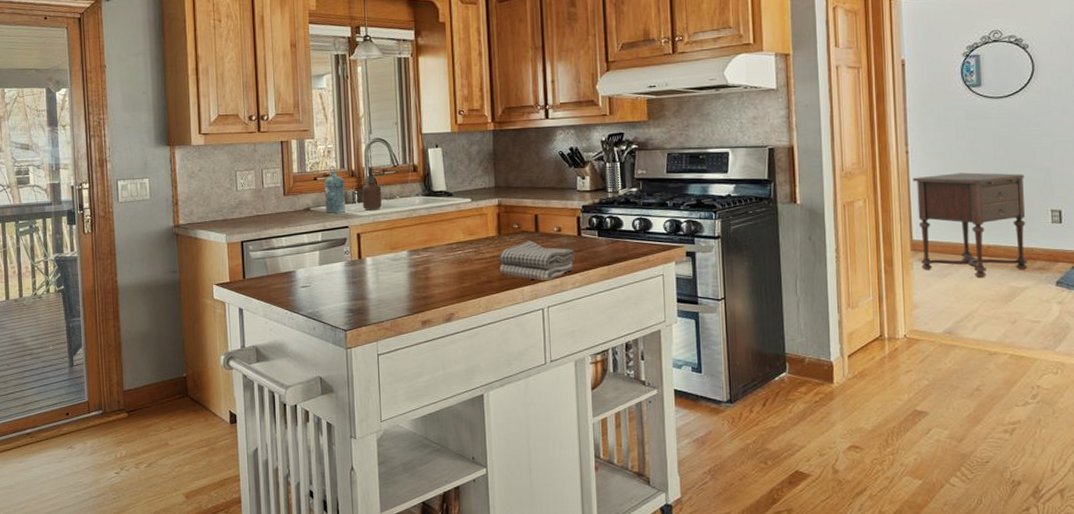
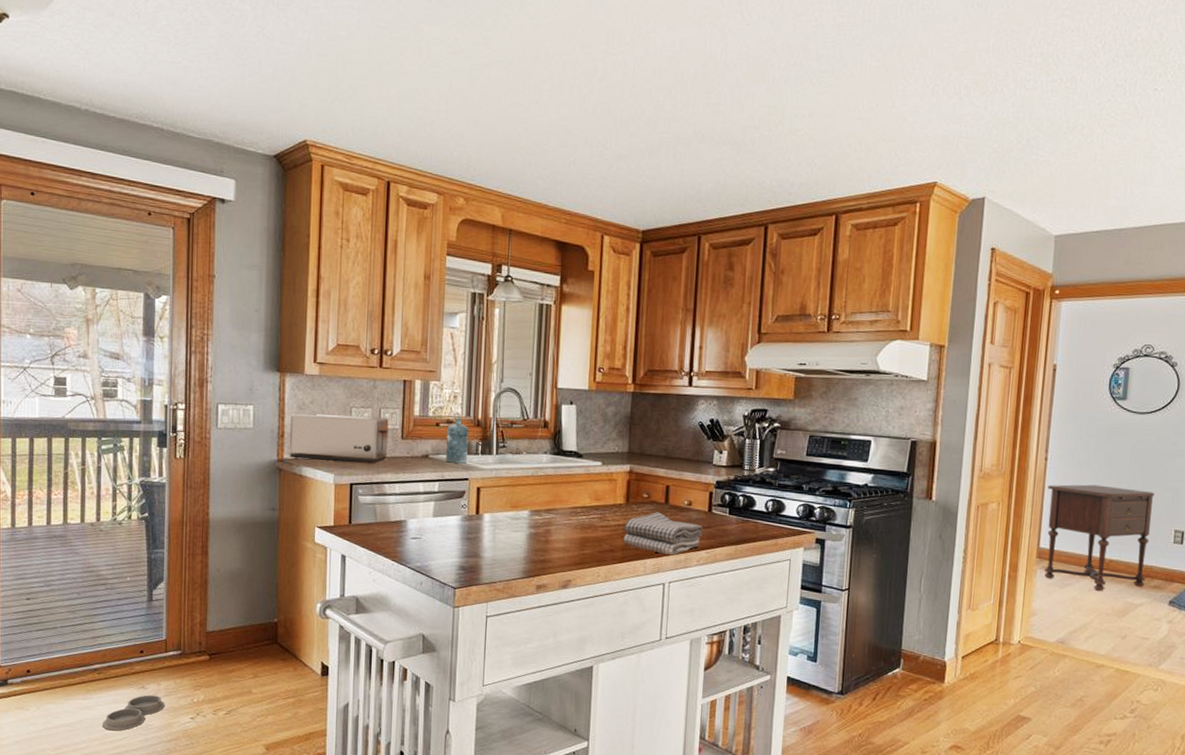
pet bowl: none [37,454,91,490] -> present [102,695,165,731]
toaster: none [182,177,272,223] -> present [289,412,389,464]
soap dispenser: present [361,167,382,211] -> none [485,417,507,465]

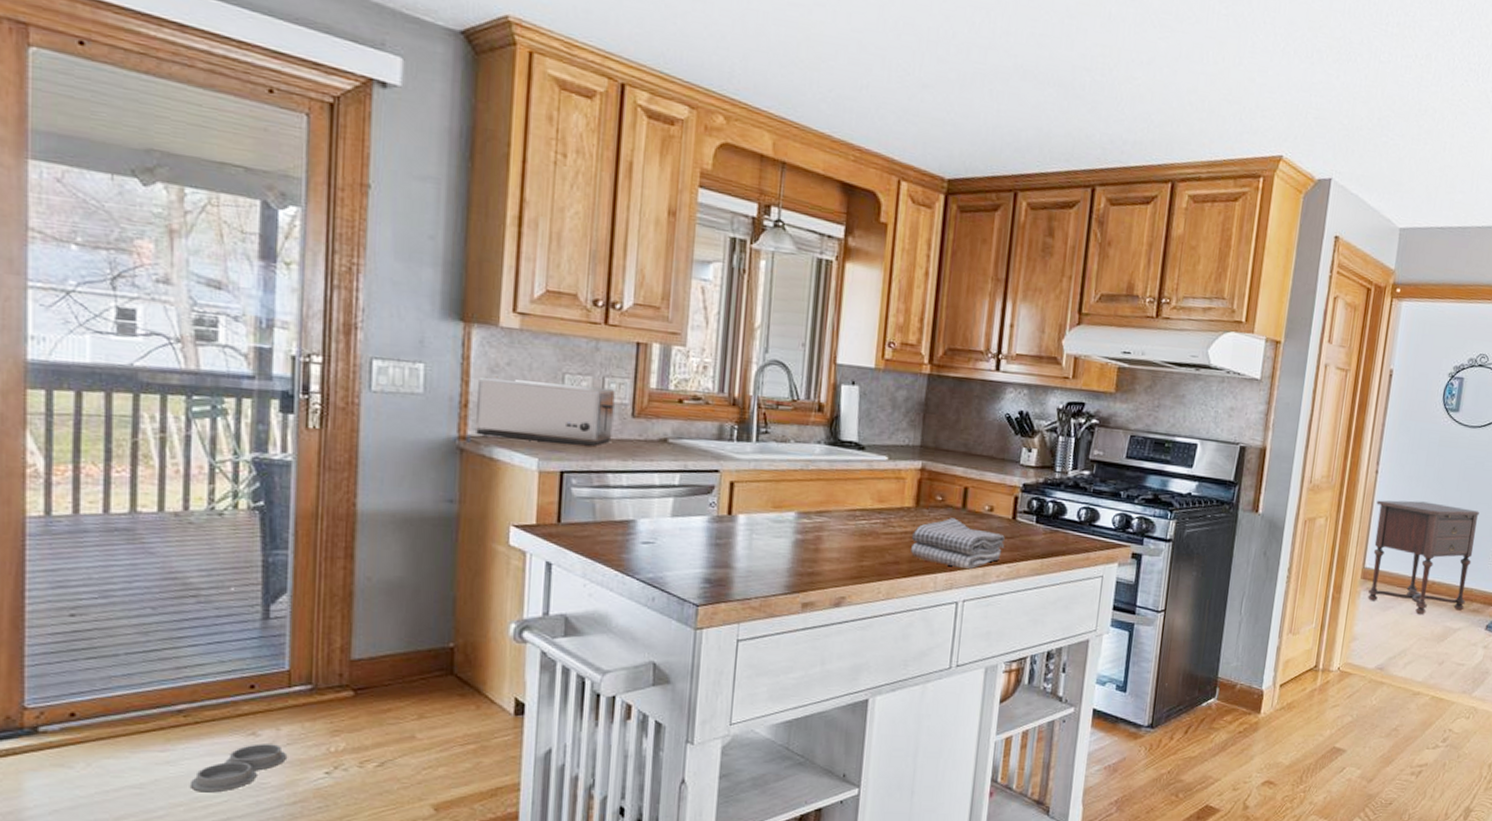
canister: present [445,416,469,464] -> none [689,392,722,452]

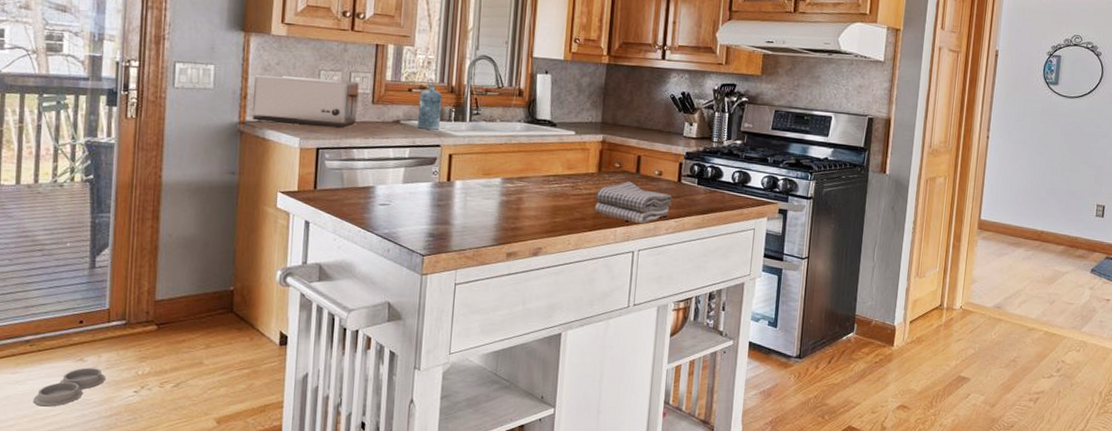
canister: none [689,392,722,452] -> present [416,82,443,130]
side table: present [1368,500,1480,616] -> none [984,161,1080,261]

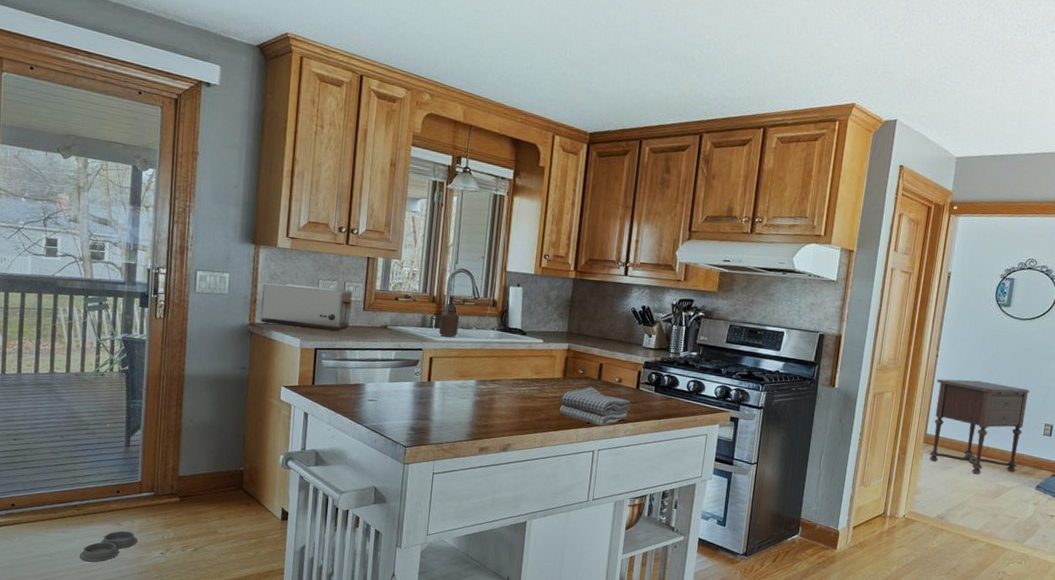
canister: present [416,82,443,130] -> none [402,292,425,335]
soap dispenser: none [458,84,481,132] -> present [438,295,459,338]
side table: none [984,161,1080,261] -> present [929,379,1030,475]

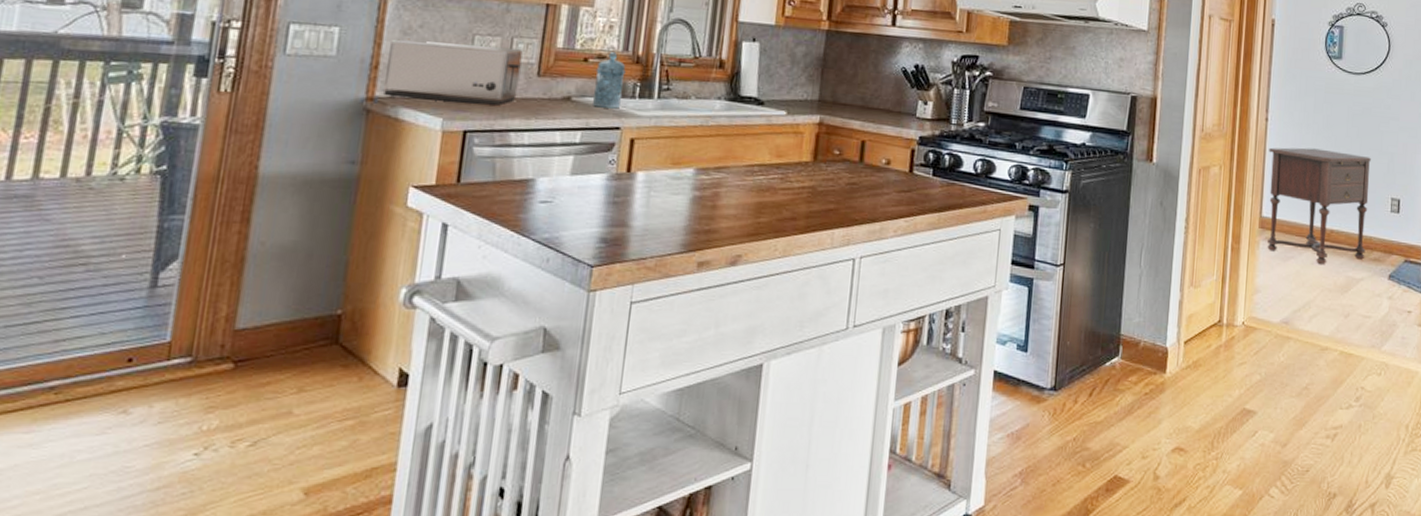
pet bowl: present [79,530,137,562] -> none [49,423,156,478]
canister: none [402,292,425,335] -> present [591,51,626,109]
soap dispenser: present [438,295,459,338] -> none [643,54,673,111]
towel: present [559,387,631,427] -> none [808,172,902,225]

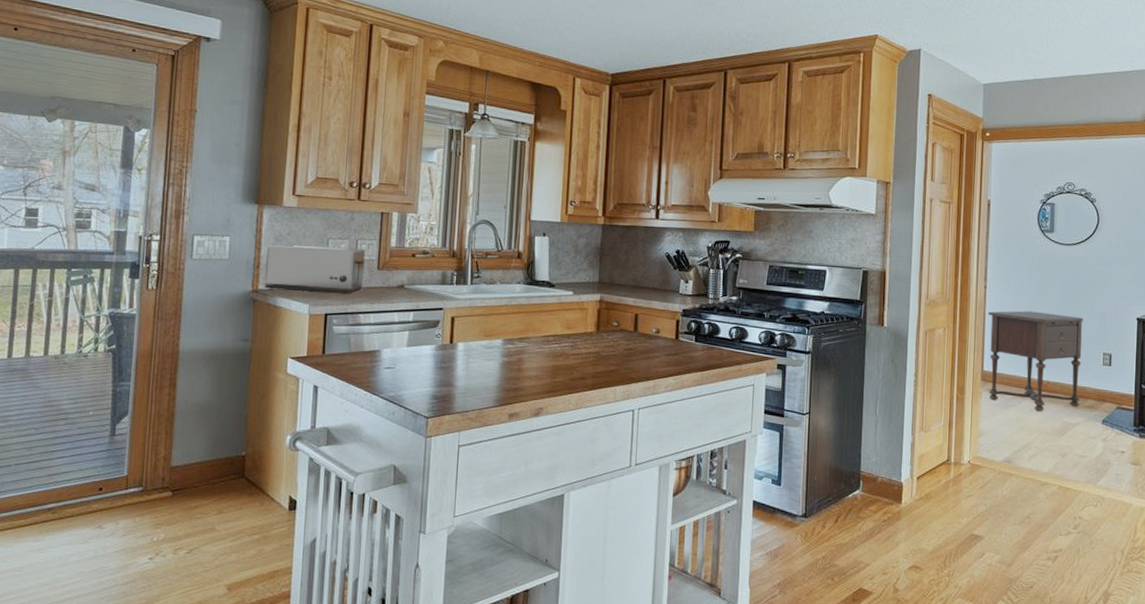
canister: present [591,51,626,109] -> none [420,247,445,294]

